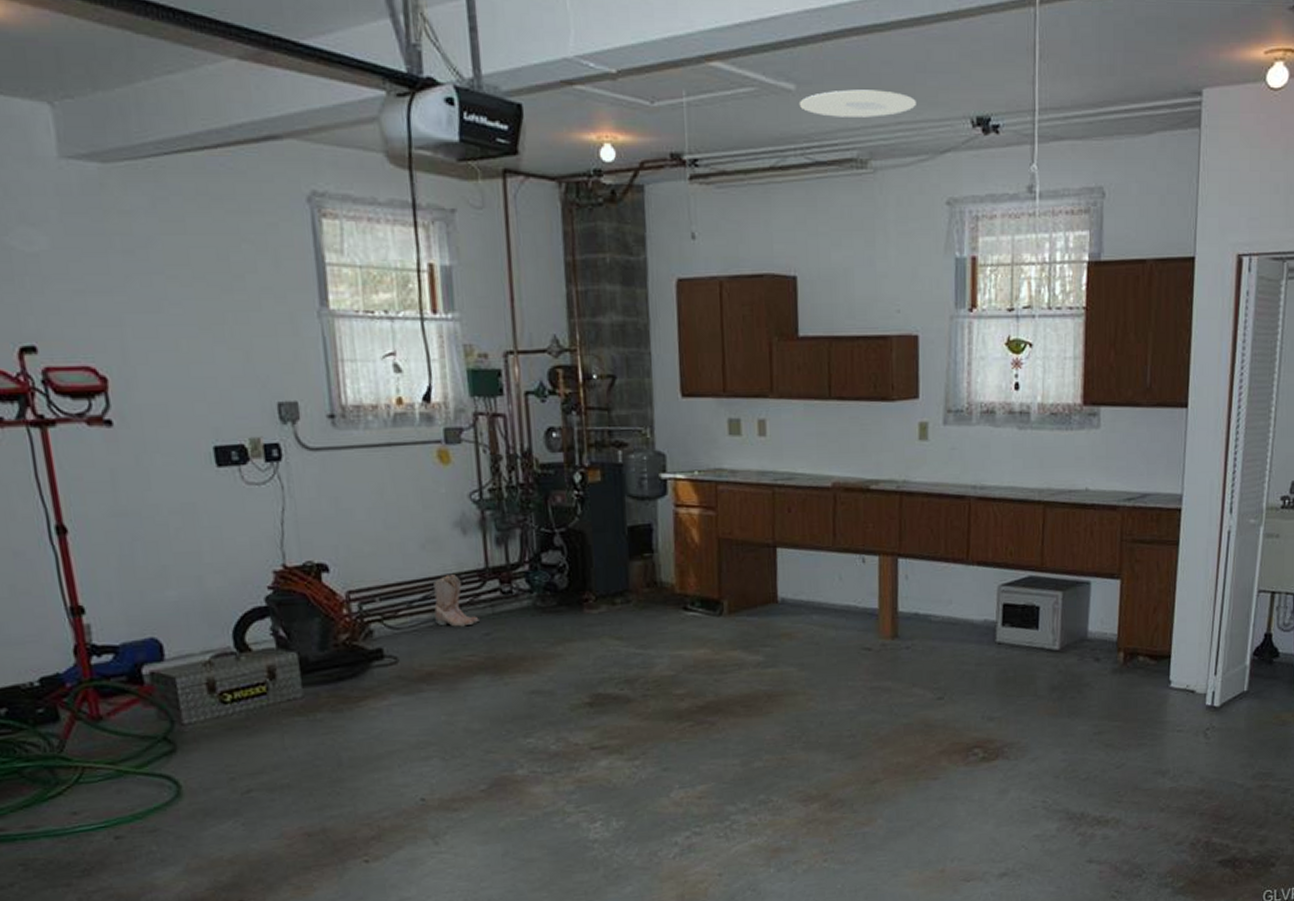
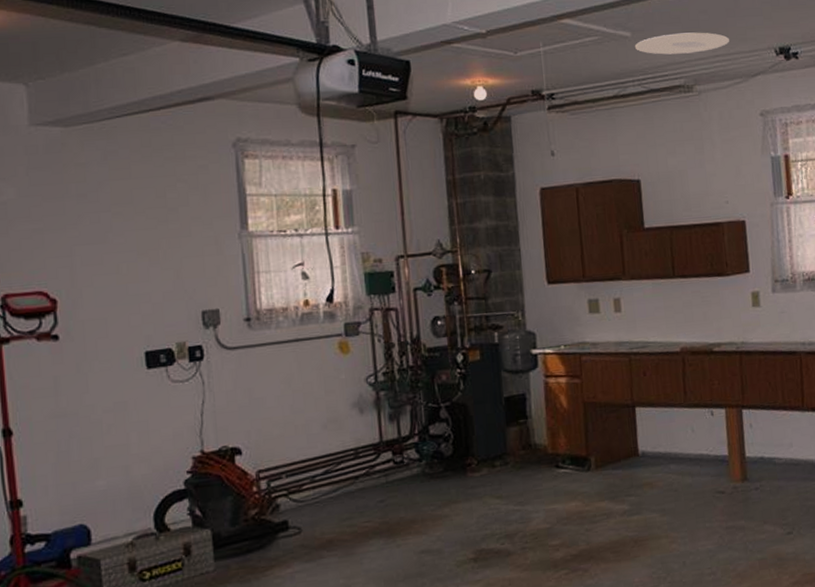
boots: present [433,575,479,627] -> none [334,450,374,497]

